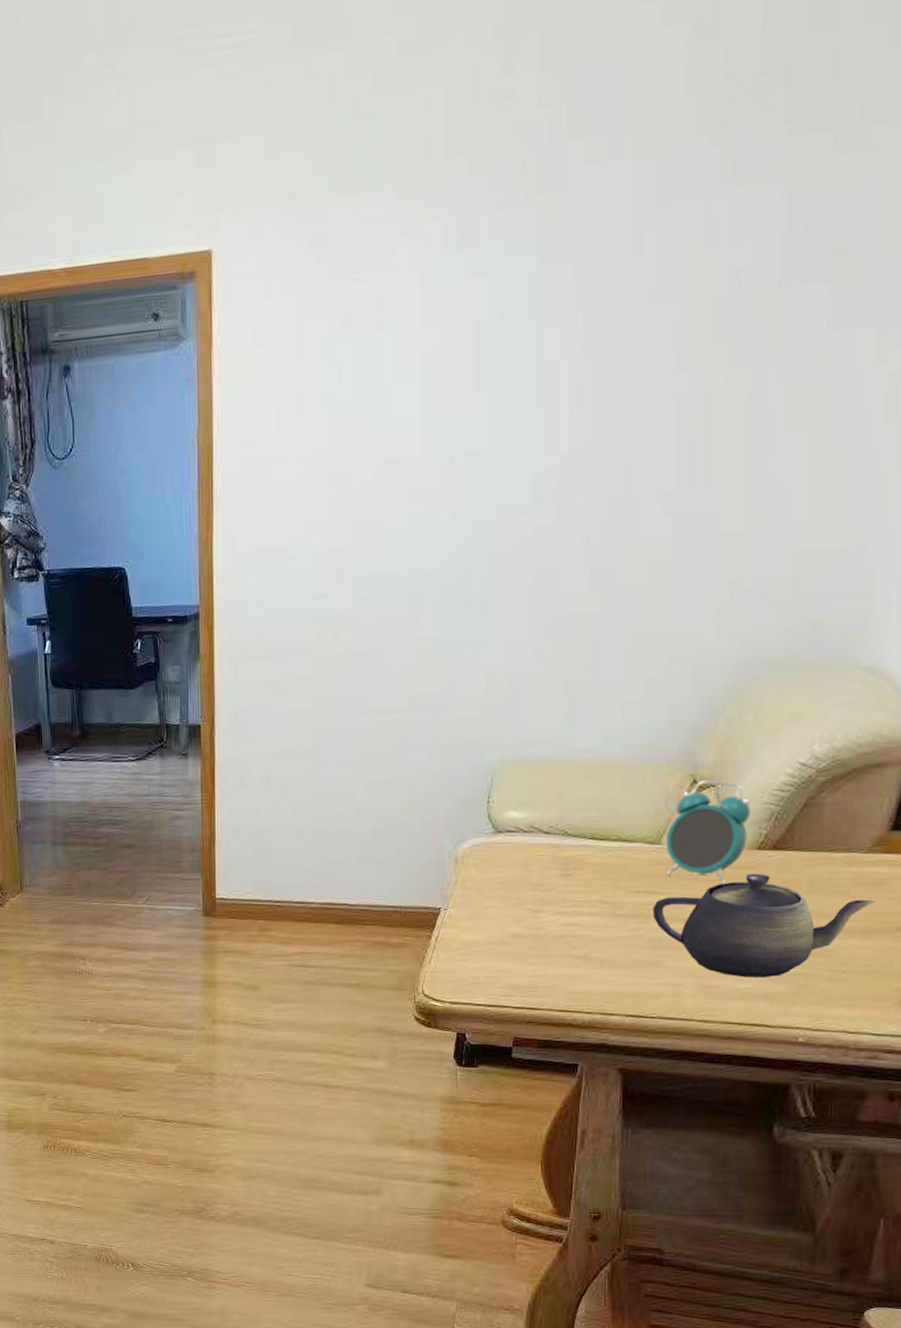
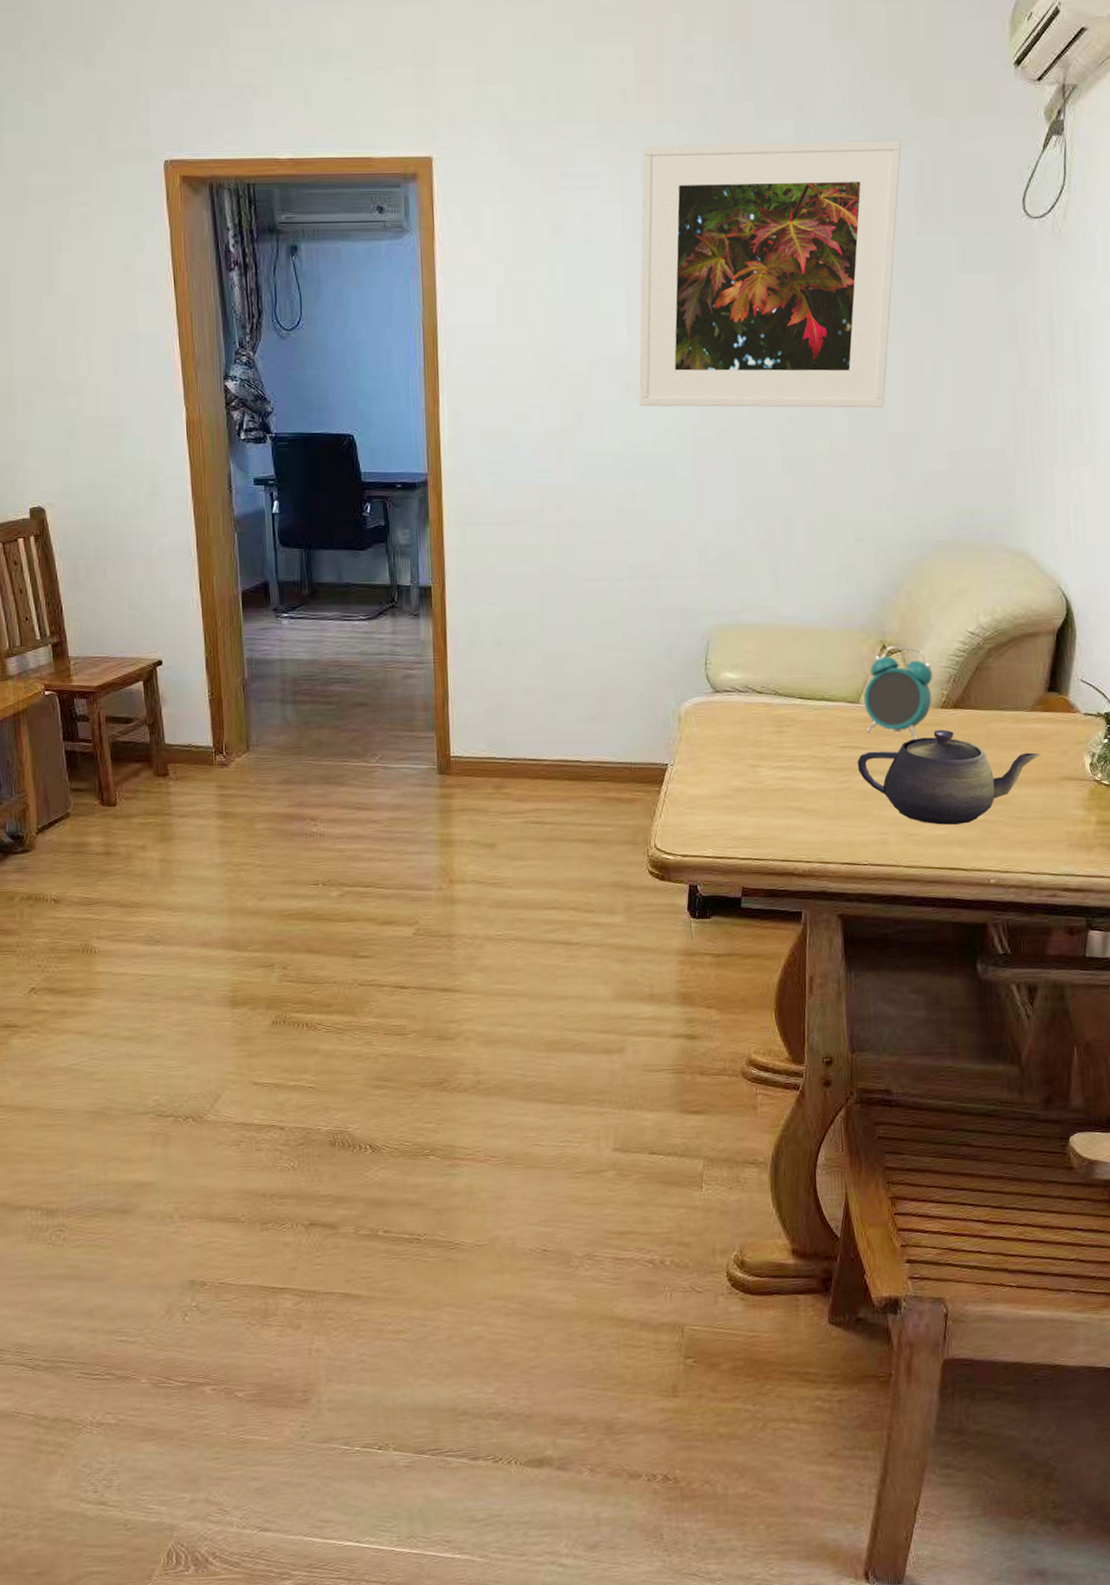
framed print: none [430,166,768,520] -> present [639,140,901,408]

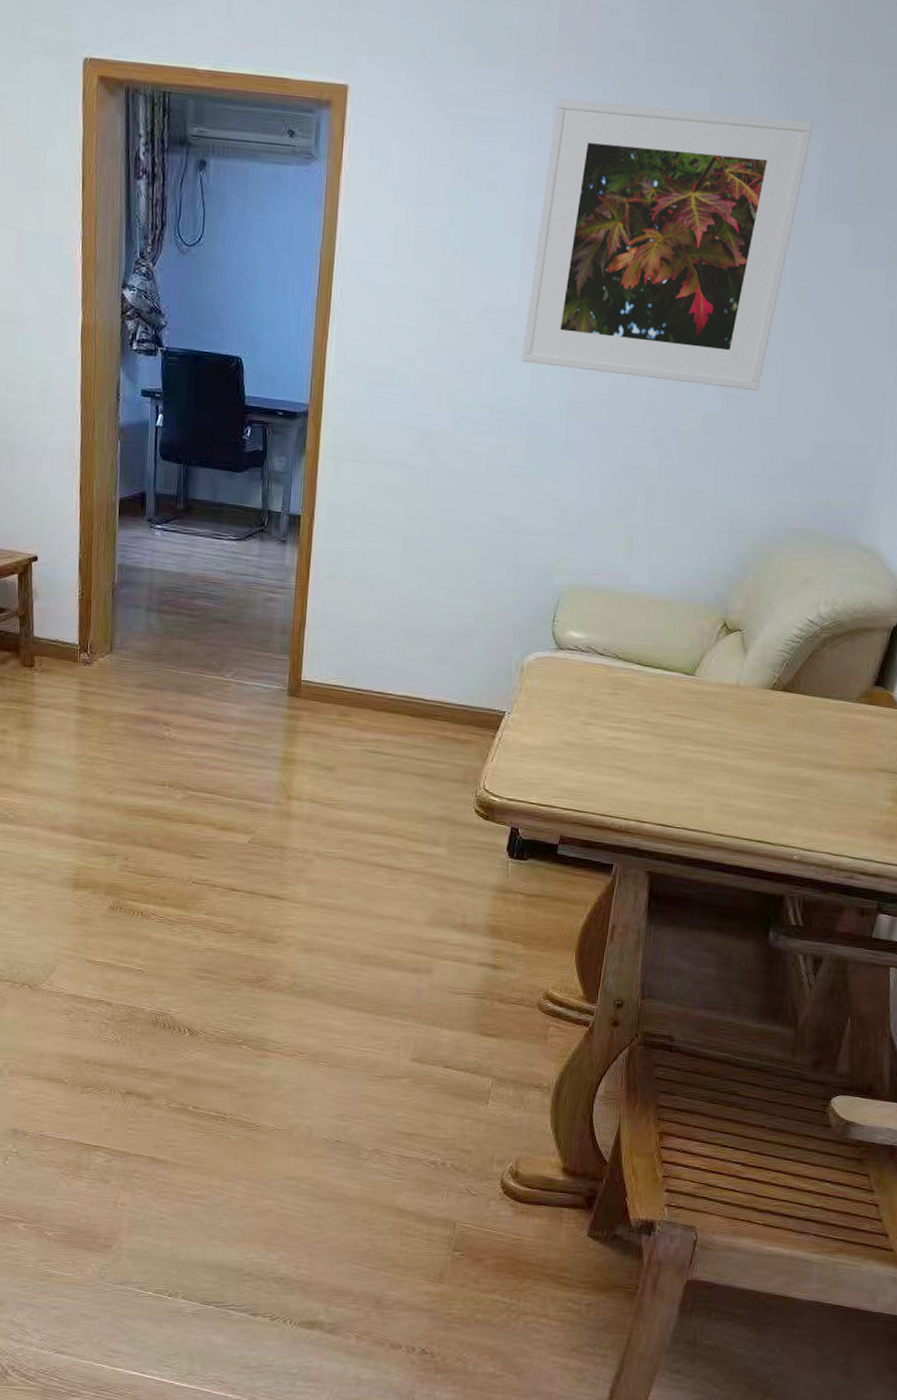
teapot: present [857,729,1041,825] -> none [684,709,859,802]
alarm clock: present [863,645,933,739] -> none [697,624,768,716]

